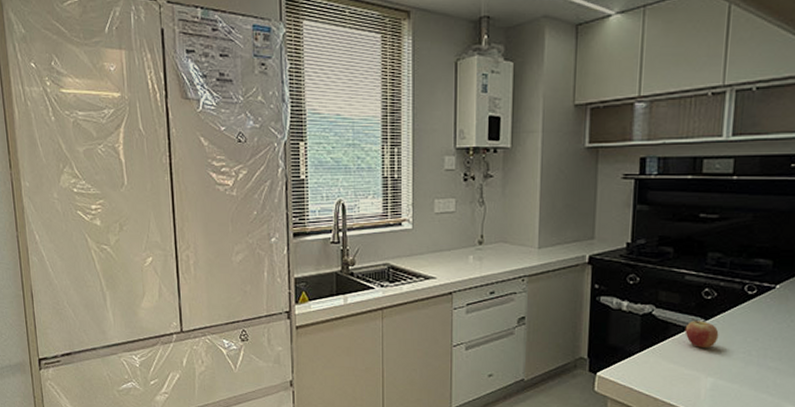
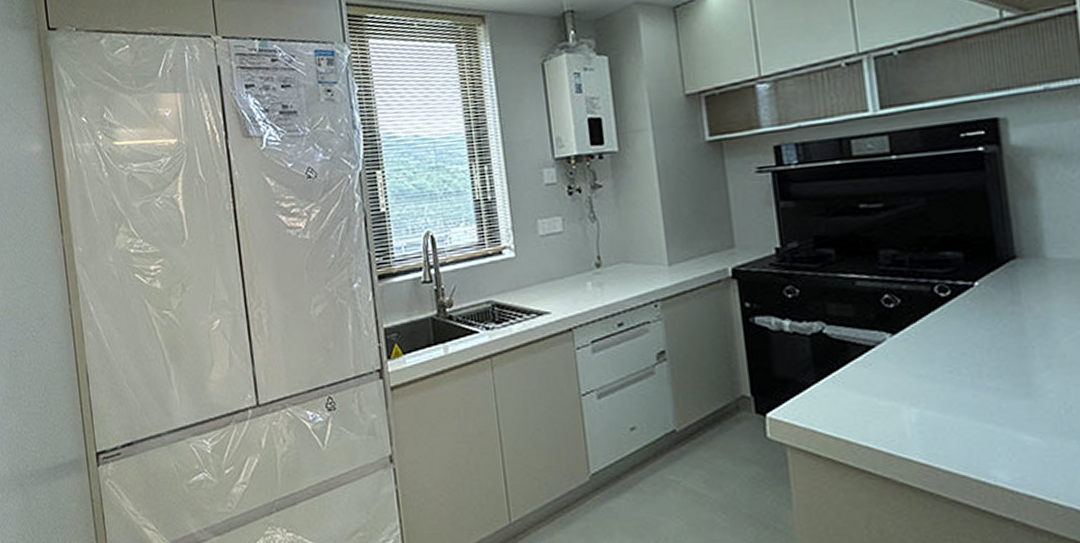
fruit: present [685,318,719,348] -> none [868,333,914,371]

